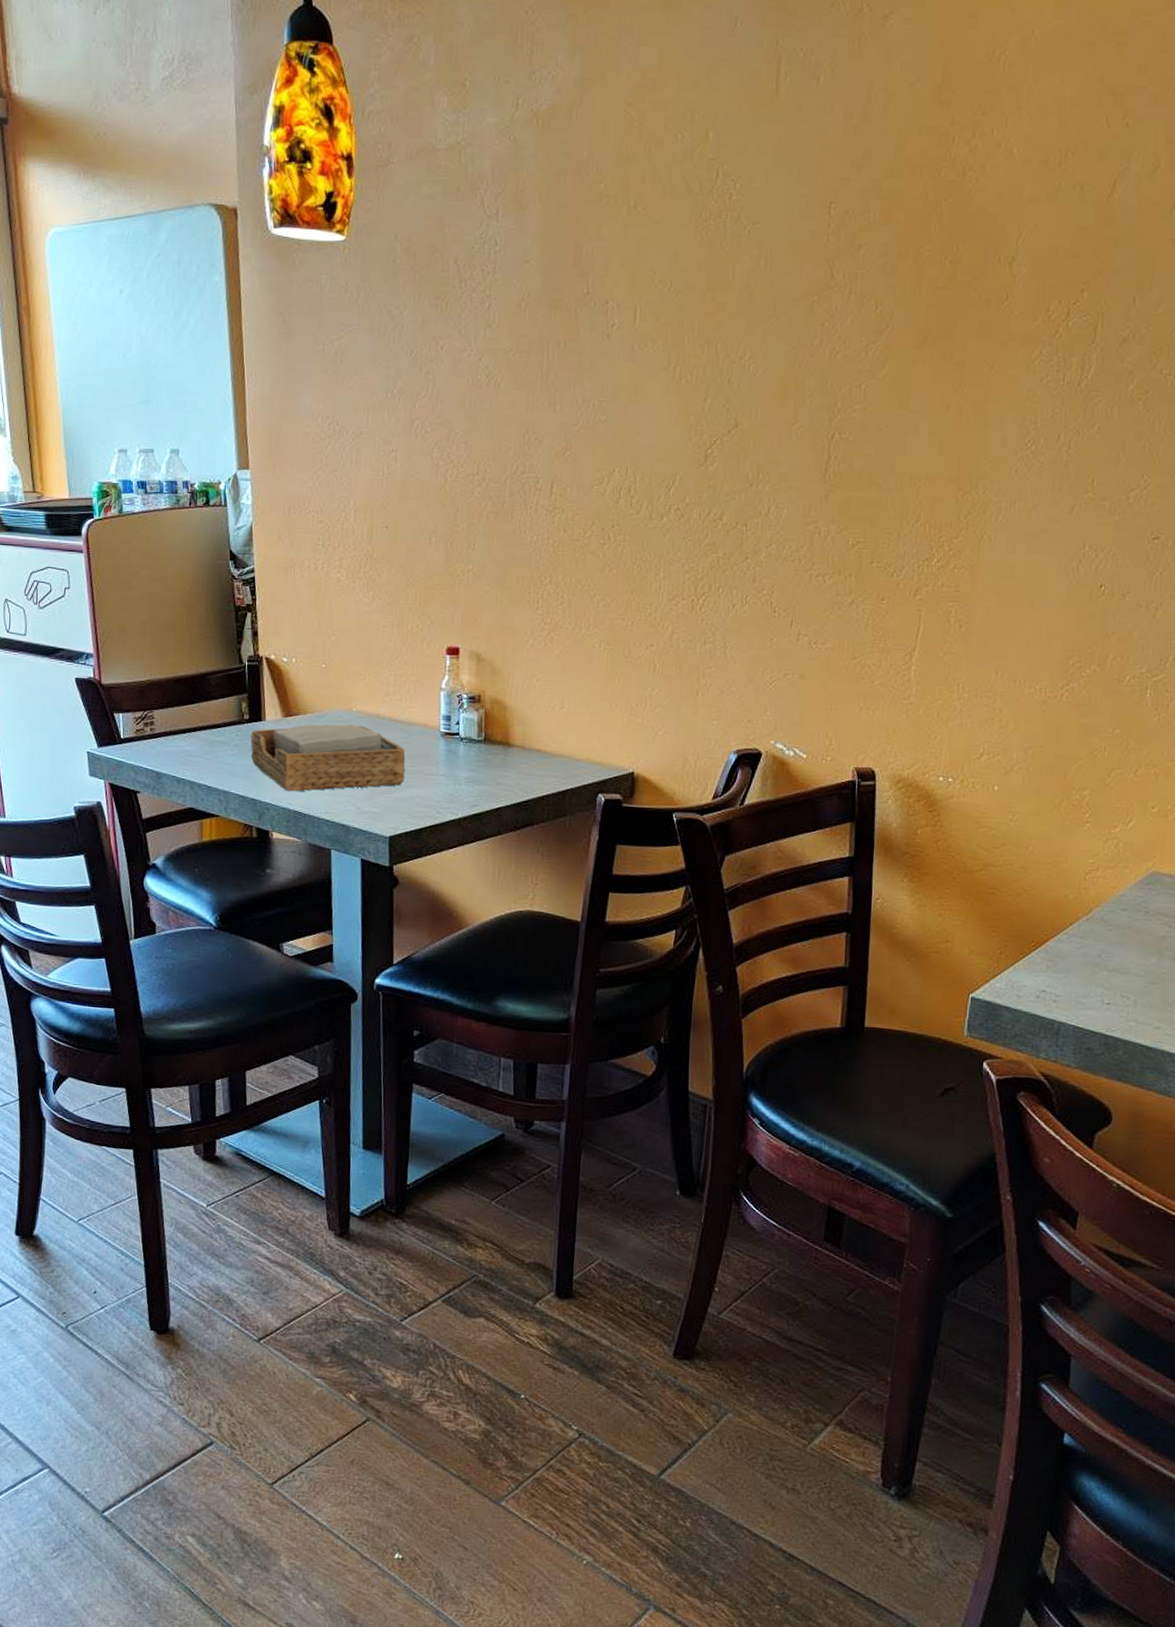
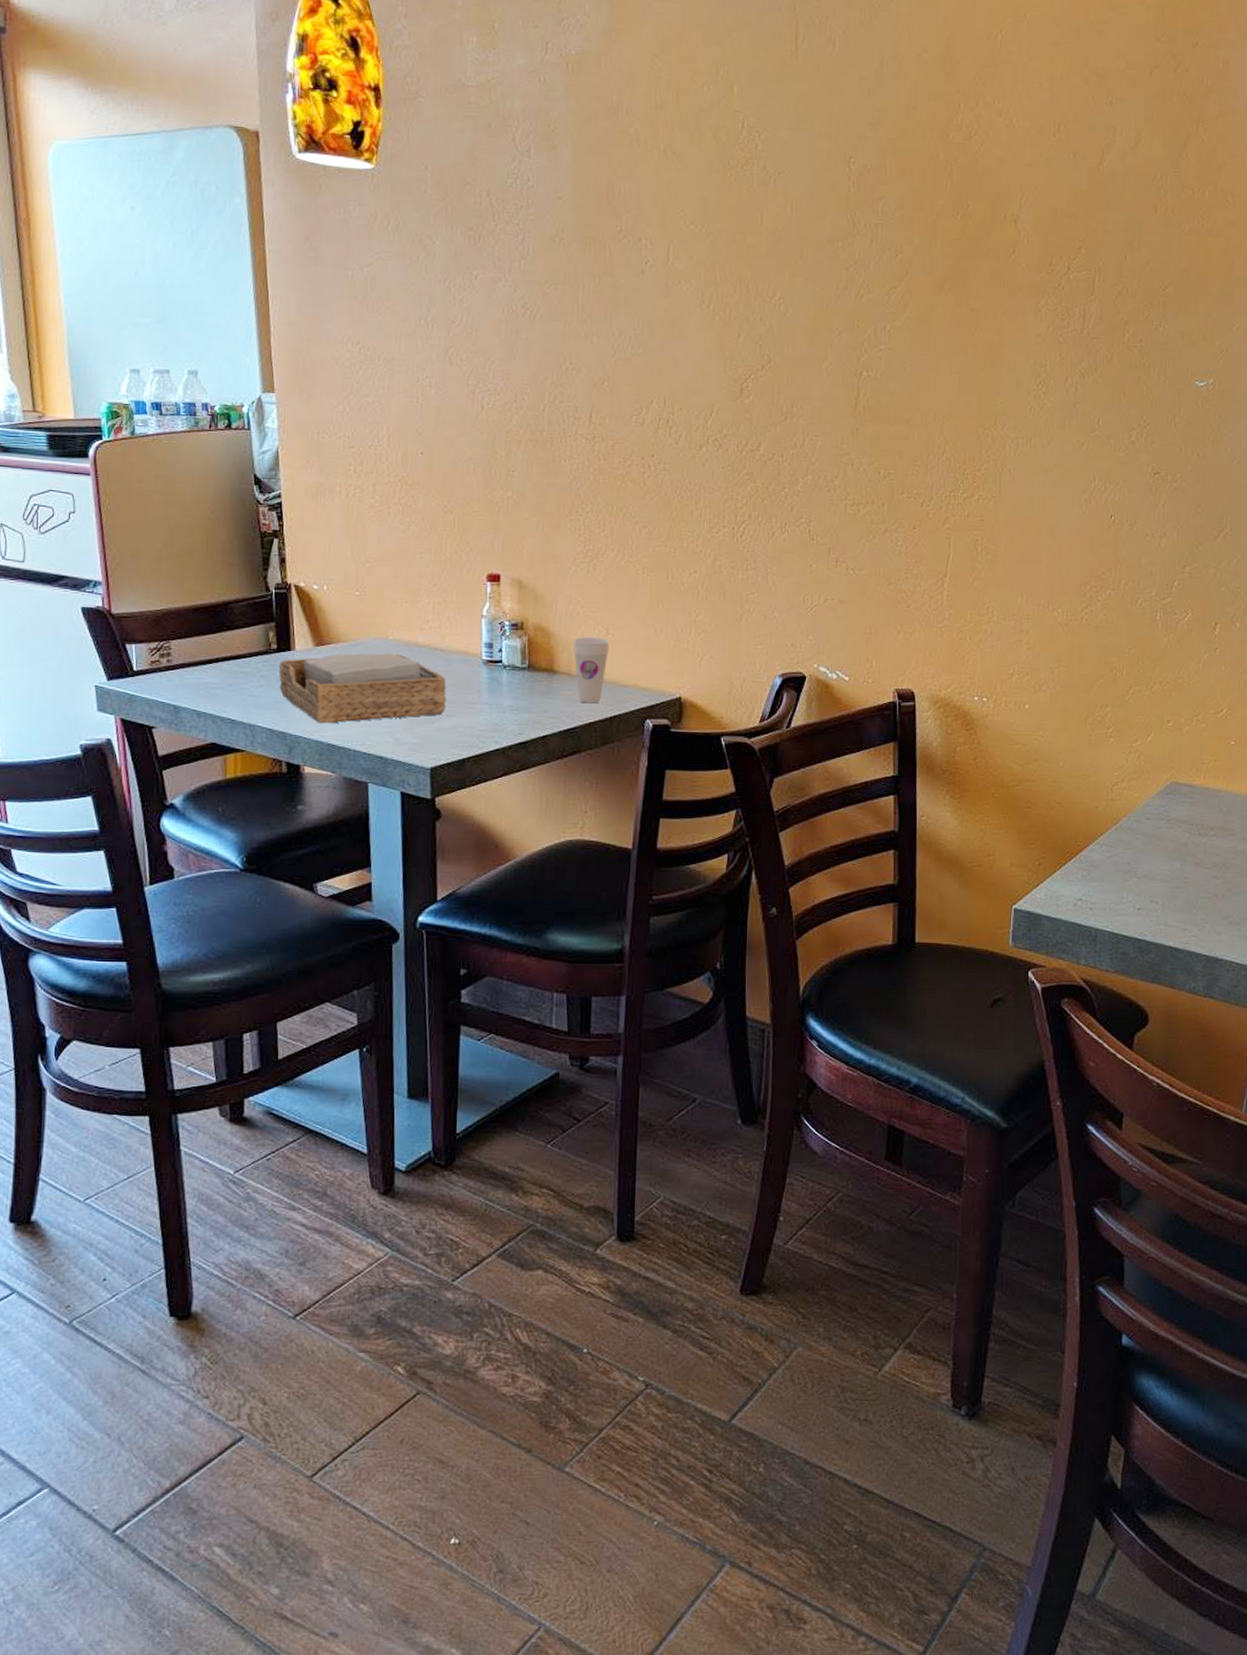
cup: none [528,710,565,777] -> present [573,637,610,704]

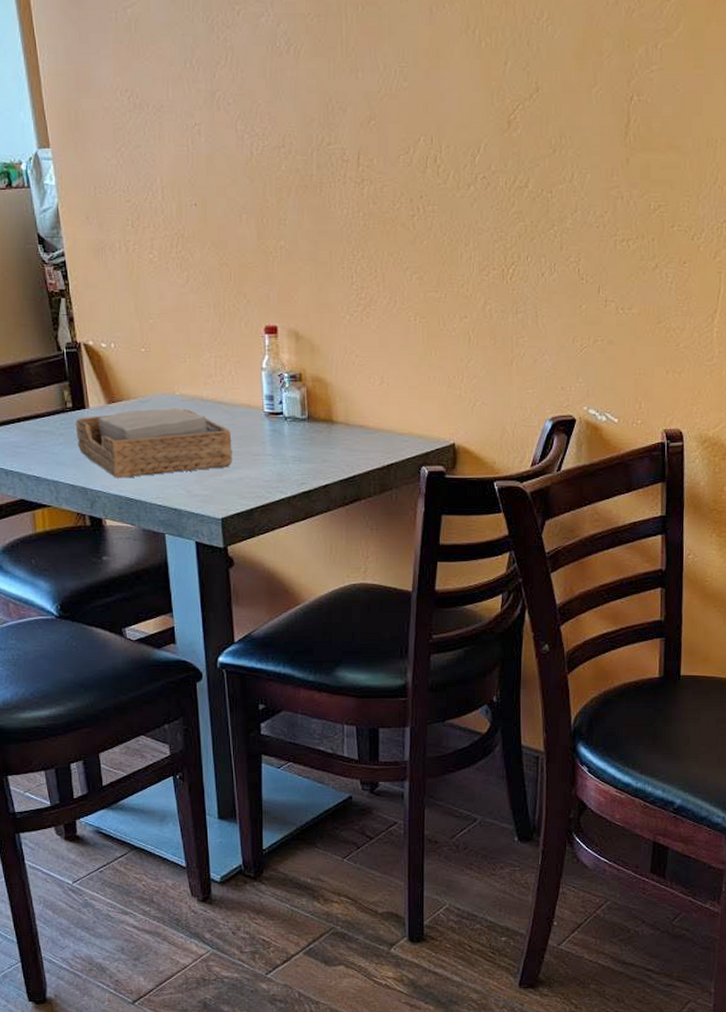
cup: present [573,637,610,704] -> none [349,387,385,452]

